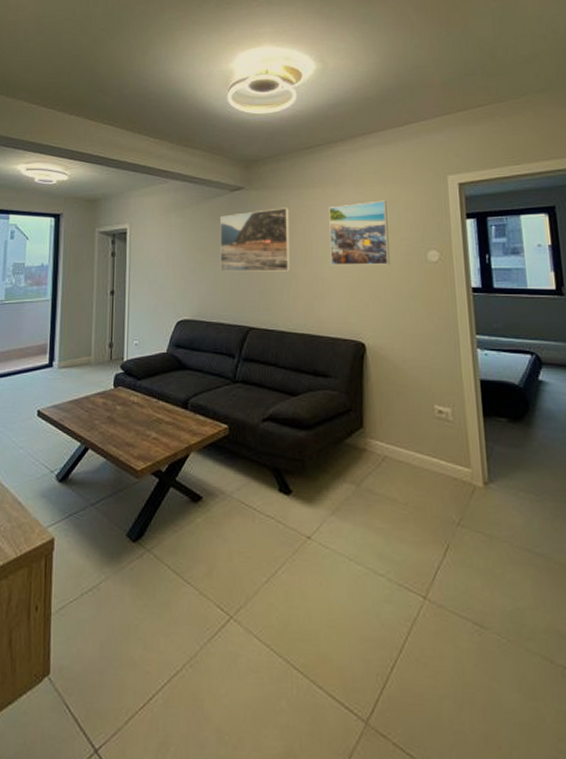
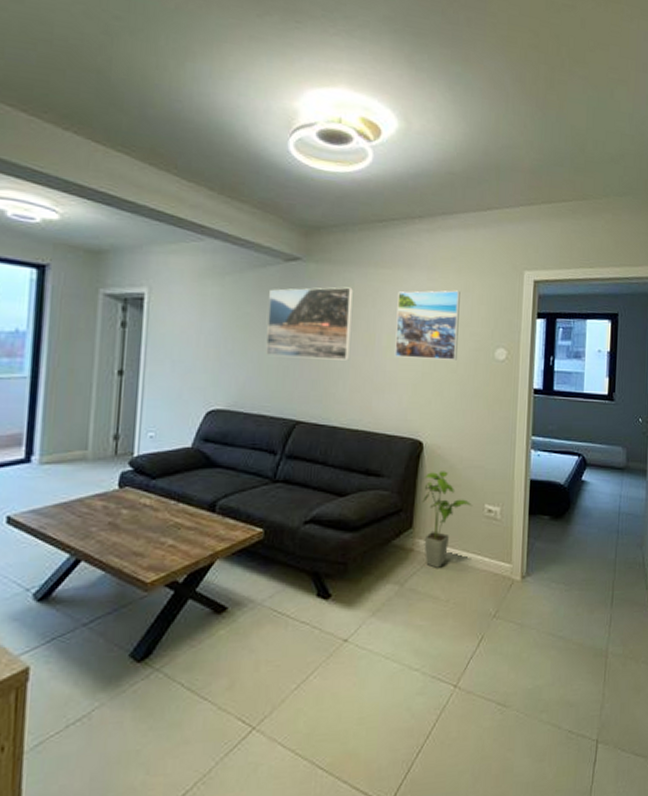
house plant: none [370,371,422,469] -> present [422,471,473,568]

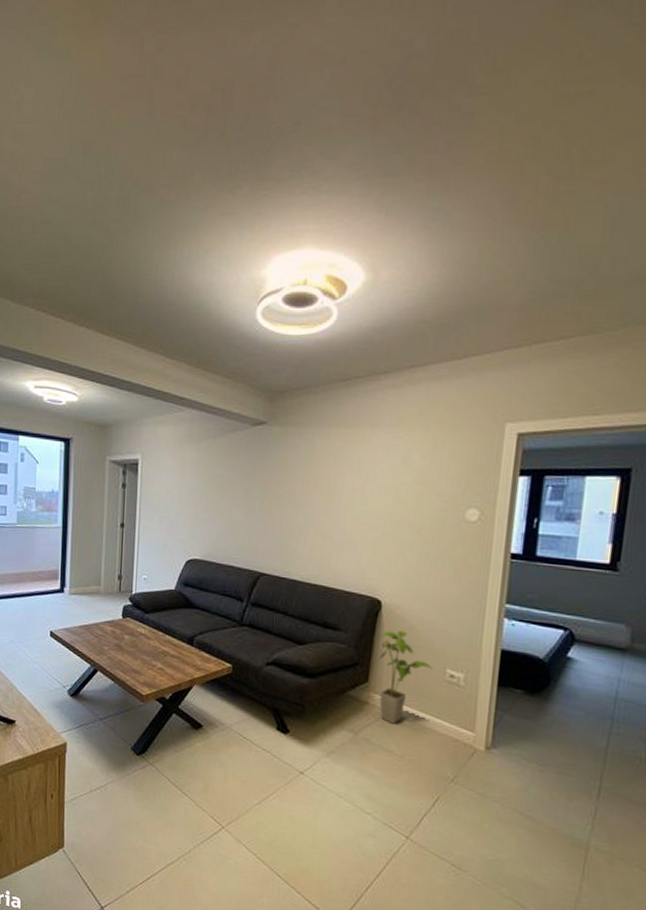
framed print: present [266,287,353,361] -> none [235,448,315,519]
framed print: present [394,290,460,360] -> none [355,447,428,521]

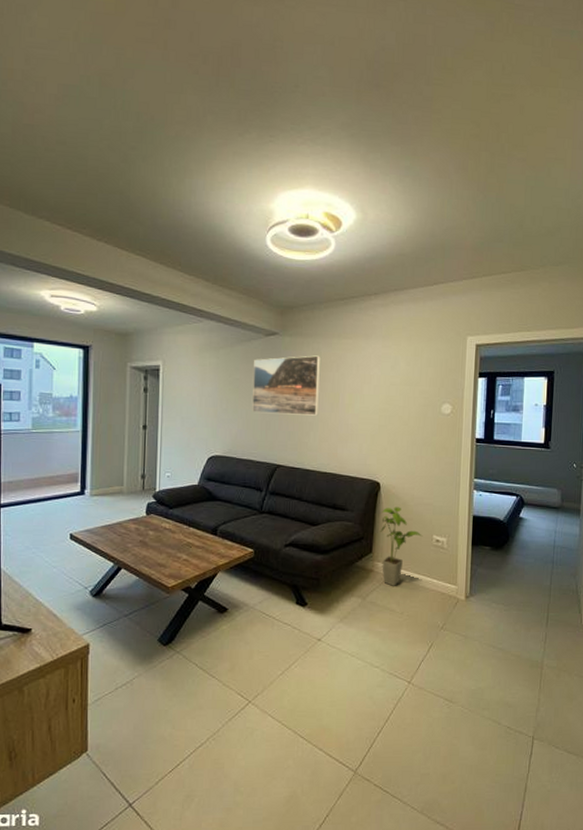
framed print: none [235,448,315,519] -> present [252,355,320,416]

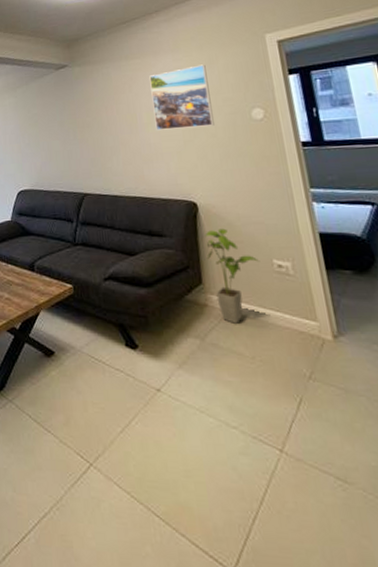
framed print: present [252,355,320,416] -> none [49,80,118,143]
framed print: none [355,355,411,415] -> present [149,64,214,131]

